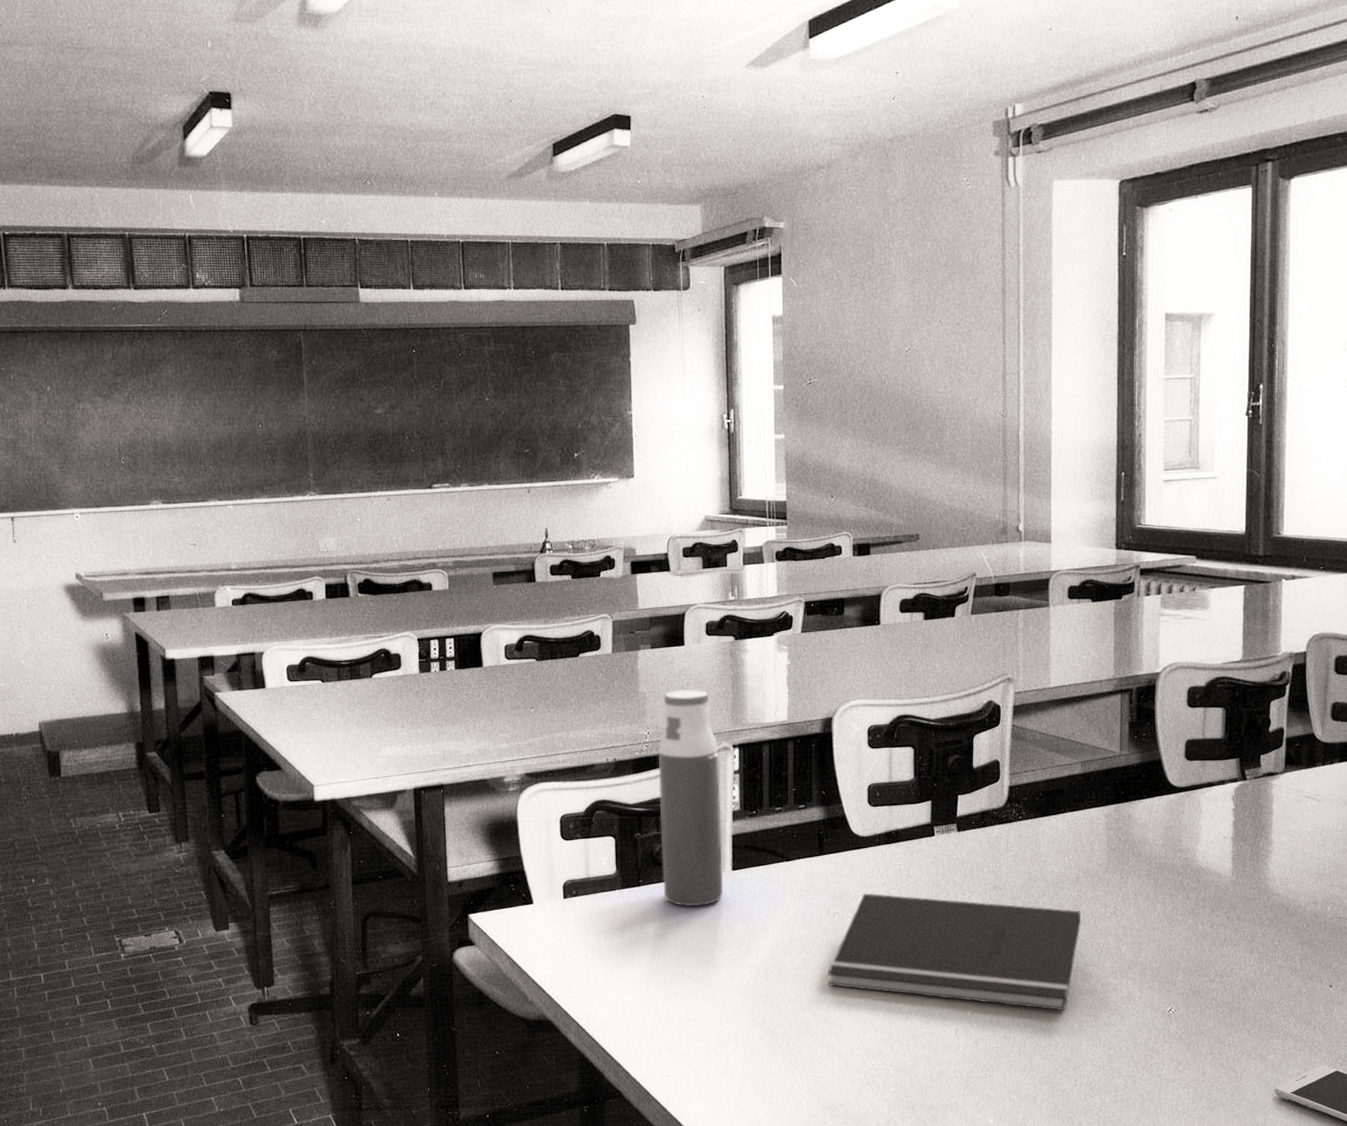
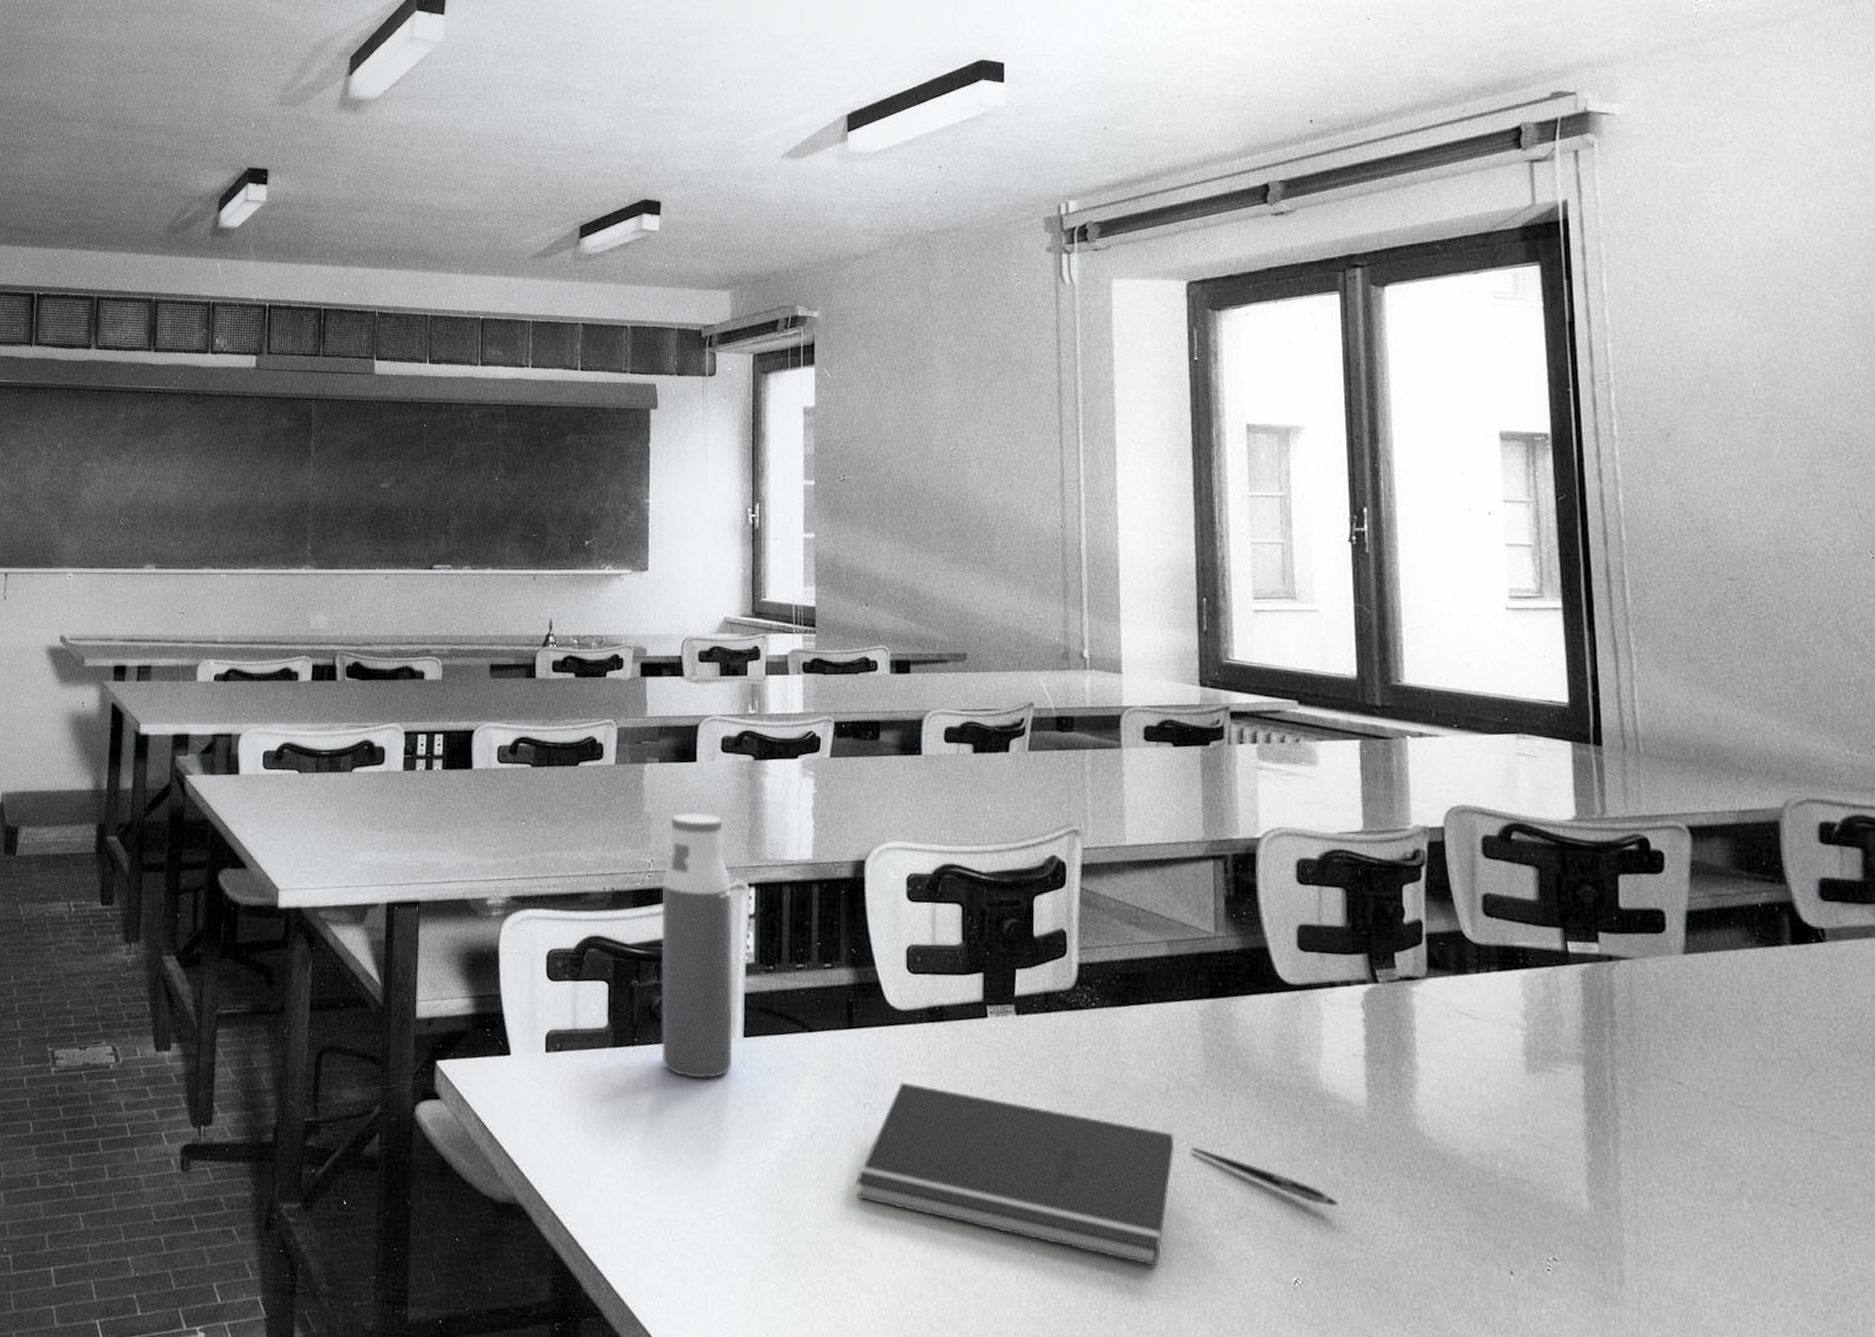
pen: none [1095,919,1206,952] -> present [1192,1146,1339,1206]

